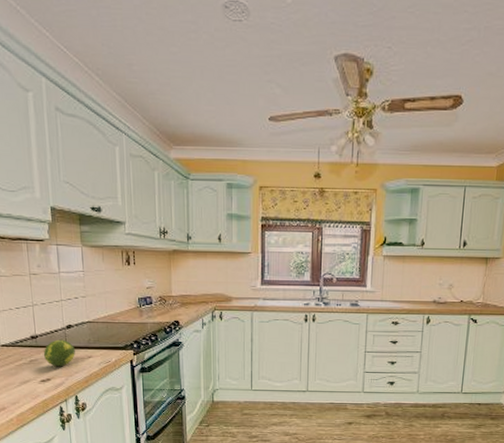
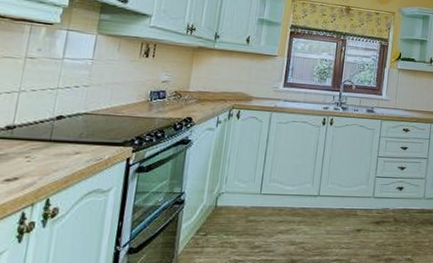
fruit: present [43,339,75,367] -> none [16,131,61,164]

